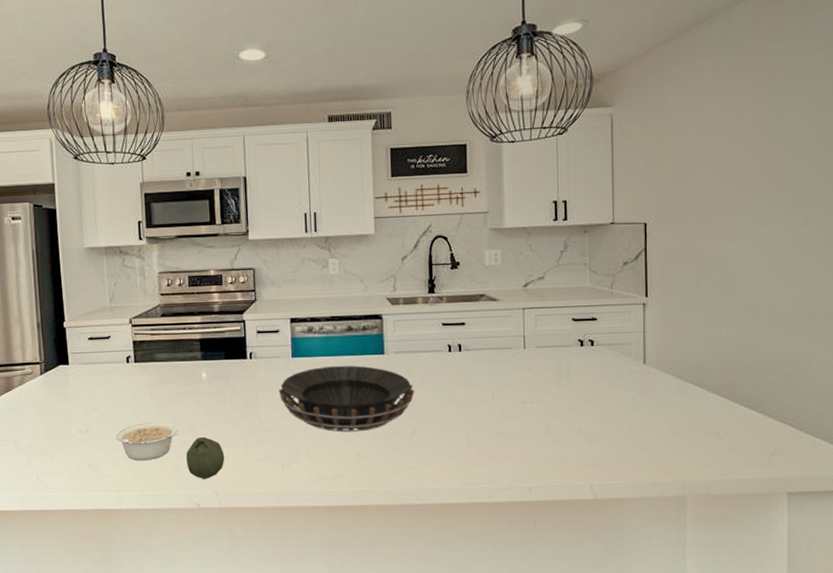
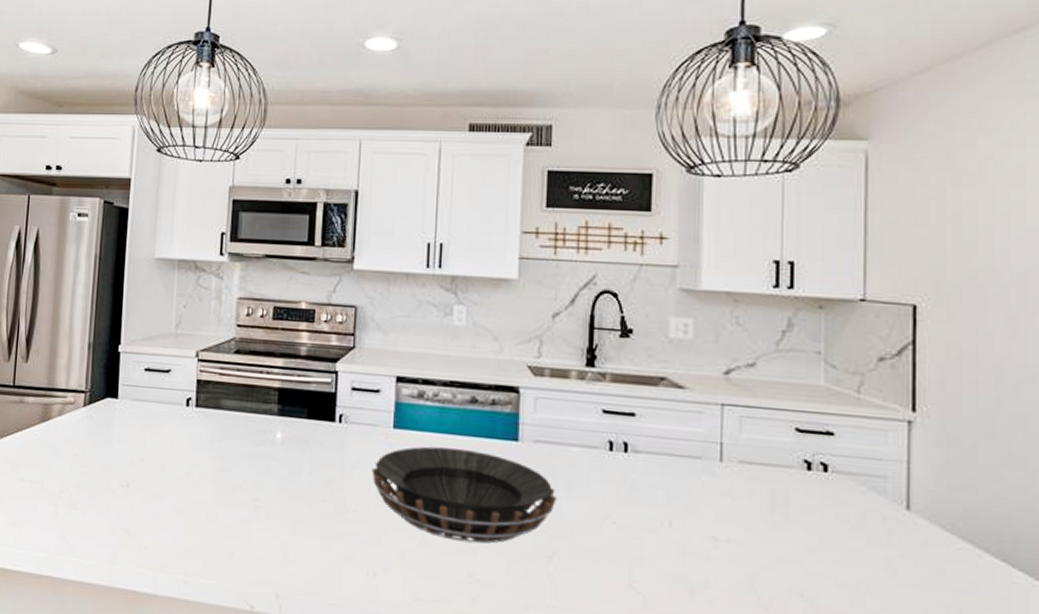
legume: present [115,421,178,461] -> none [161,485,238,536]
fruit: present [186,436,225,479] -> none [244,516,293,574]

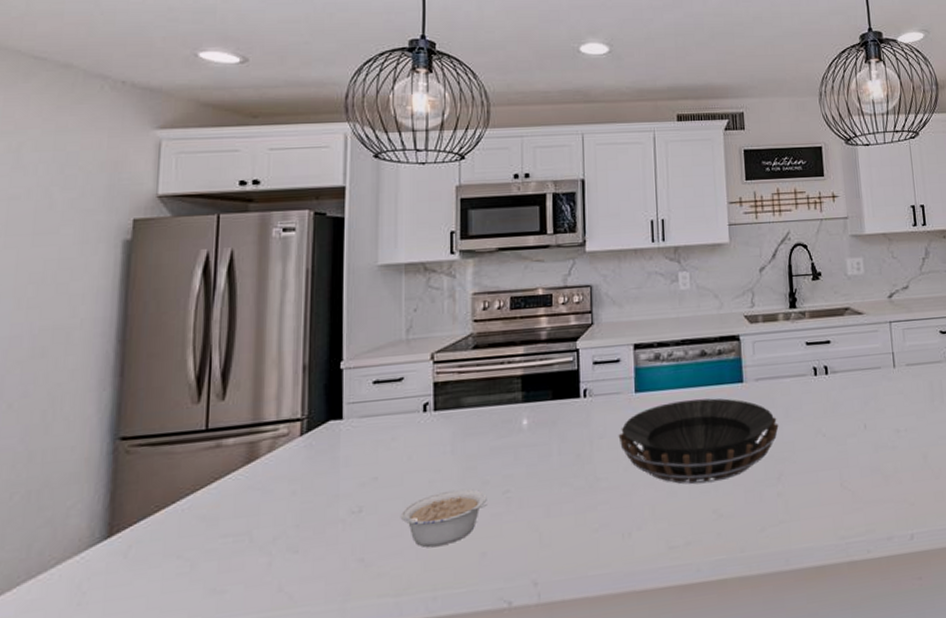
legume: none [161,485,238,536] -> present [400,489,487,547]

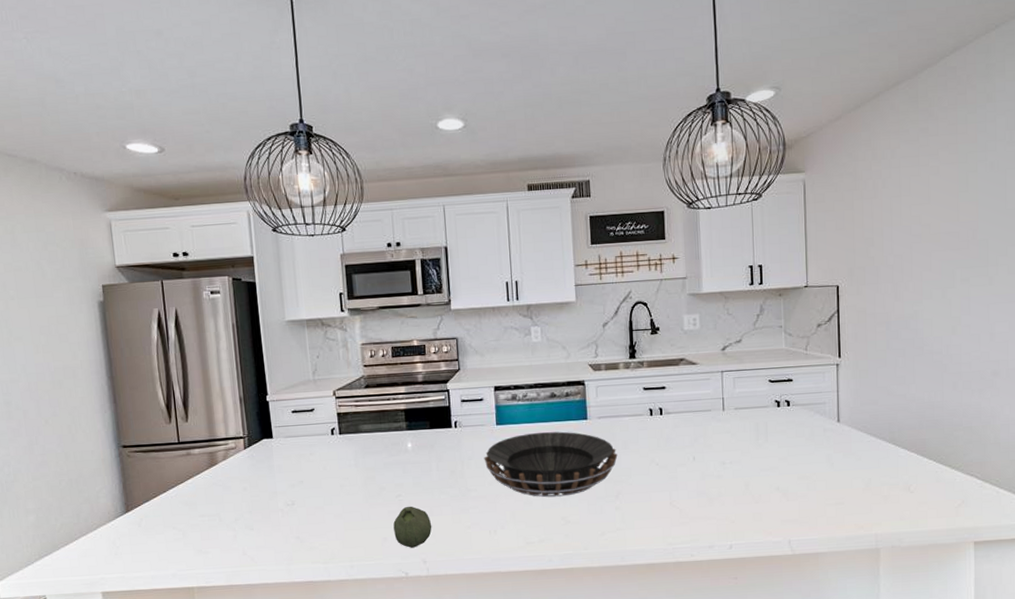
legume: present [400,489,487,547] -> none [322,492,385,532]
fruit: none [497,505,548,565] -> present [393,506,432,548]

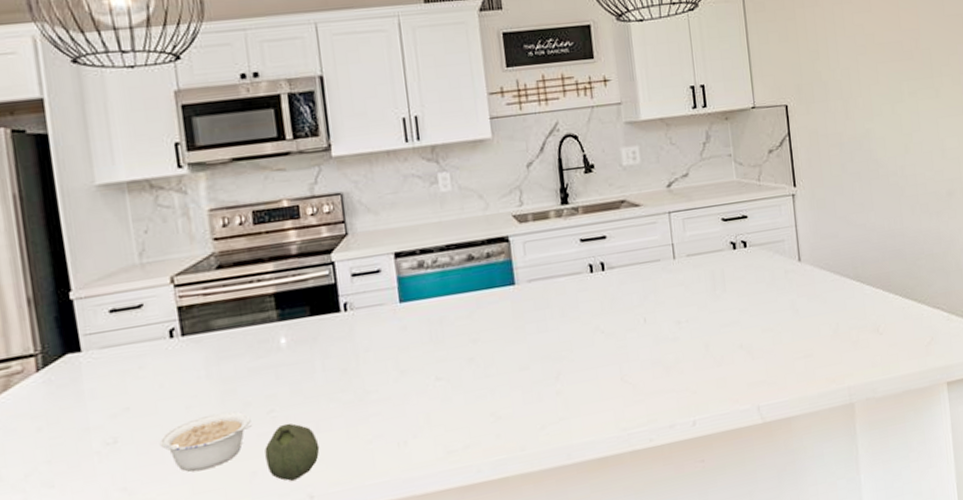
legume: none [322,492,385,532] -> present [159,411,252,472]
decorative bowl: present [484,431,618,498] -> none [385,302,555,391]

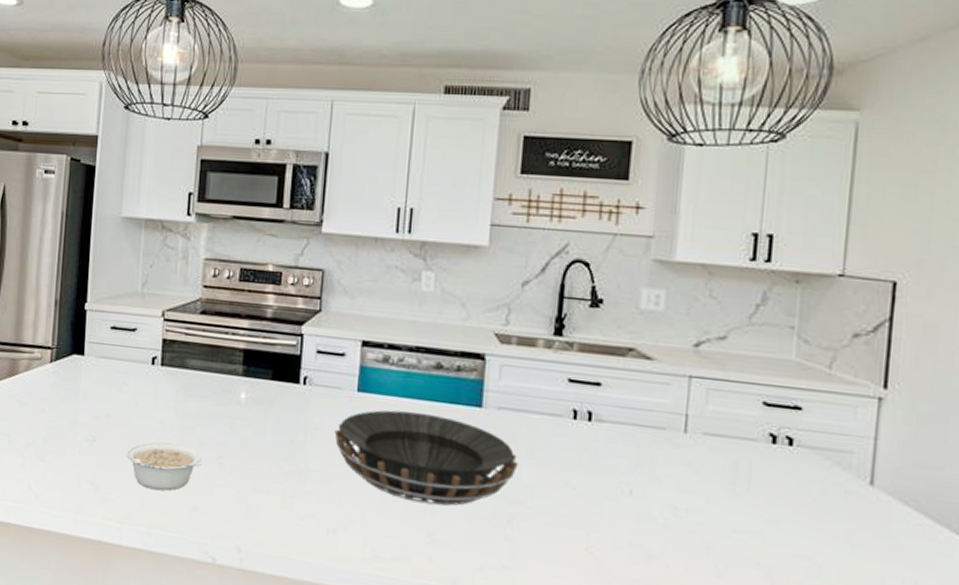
fruit: present [264,423,320,481] -> none [206,473,255,529]
decorative bowl: none [385,302,555,391] -> present [334,410,518,506]

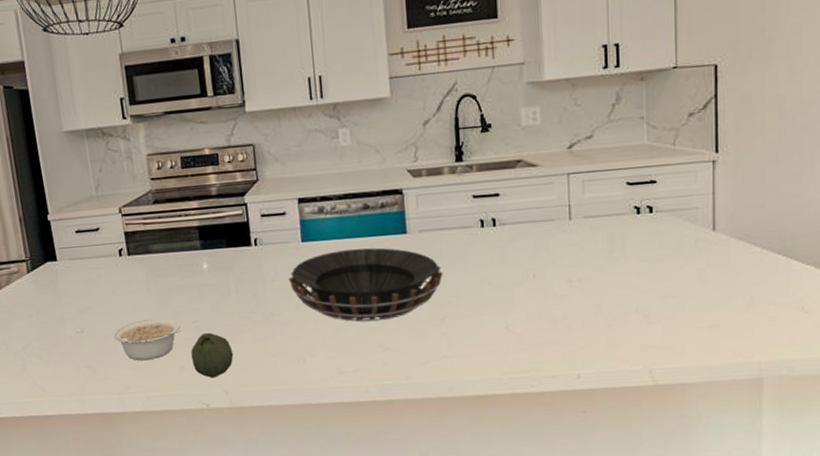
fruit: none [206,473,255,529] -> present [191,332,234,378]

